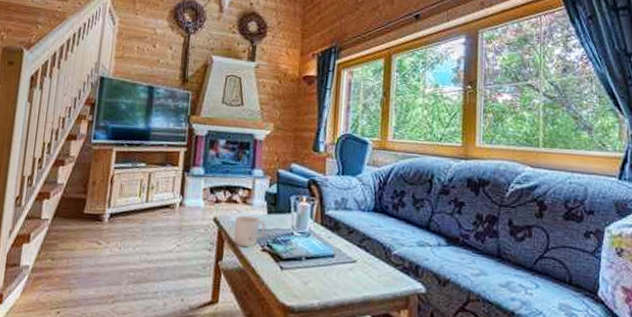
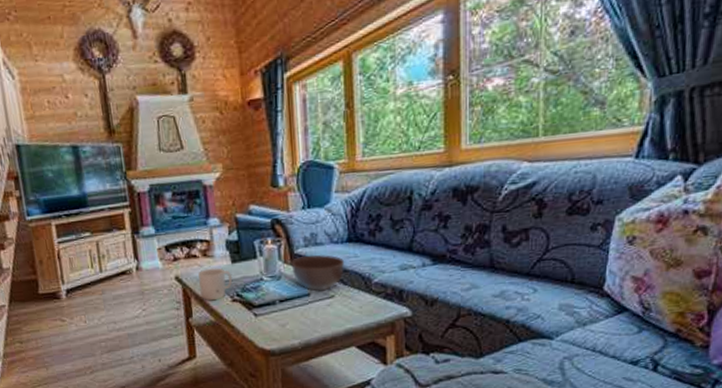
bowl: none [321,218,369,255] -> present [291,254,345,292]

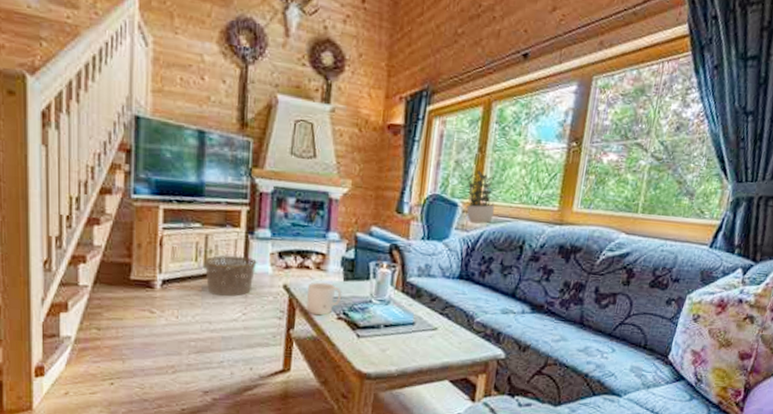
basket: none [99,256,147,297] -> present [204,255,257,297]
bowl: present [291,254,345,292] -> none [401,285,453,322]
potted plant: none [335,127,373,183] -> present [463,171,495,224]

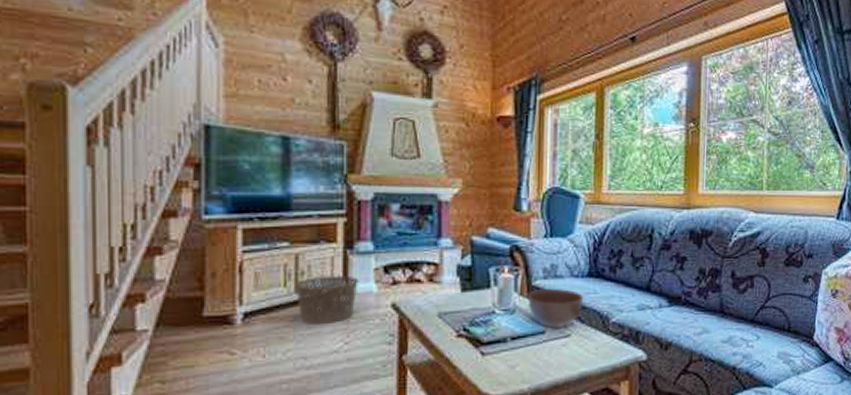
mug: present [307,282,342,316] -> none [420,296,461,335]
bowl: none [401,285,453,322] -> present [527,288,584,329]
potted plant: present [463,171,495,224] -> none [583,159,618,215]

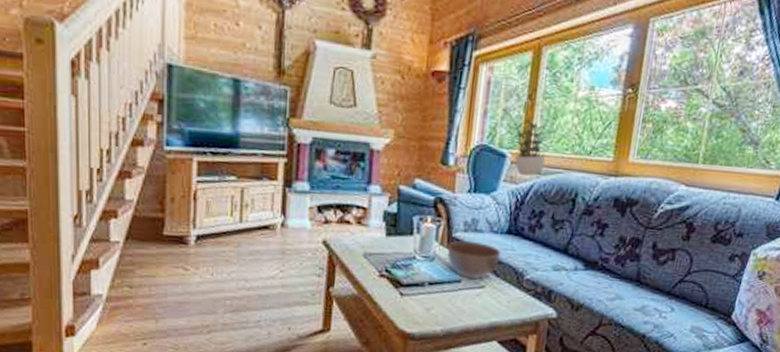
basket: present [295,275,358,326] -> none [240,210,295,254]
potted plant: none [583,159,618,215] -> present [512,119,545,176]

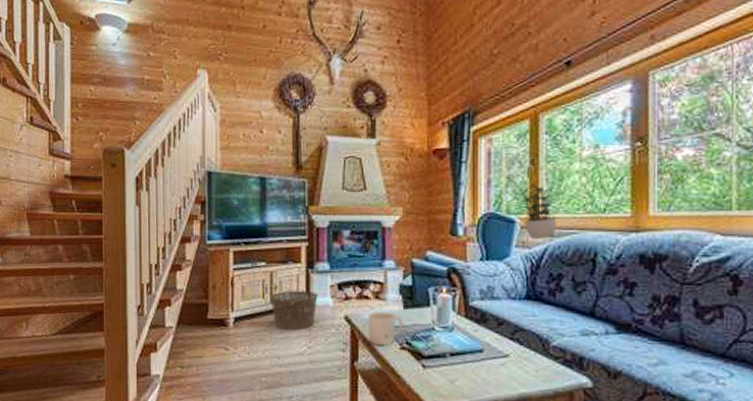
basket: none [240,210,295,254] -> present [270,290,318,331]
mug: none [347,237,385,273] -> present [369,311,403,346]
bowl: present [447,241,501,280] -> none [465,309,522,349]

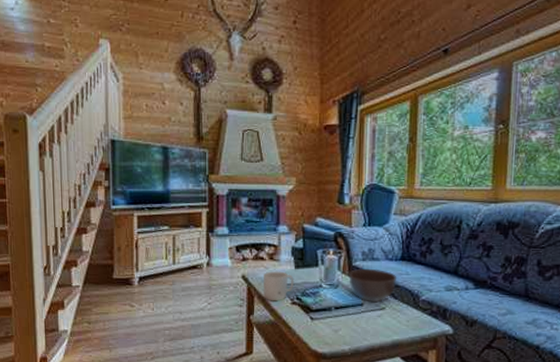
basket: present [270,290,318,331] -> none [173,252,218,289]
bowl: none [465,309,522,349] -> present [349,268,397,303]
potted plant: present [518,184,556,239] -> none [397,159,429,208]

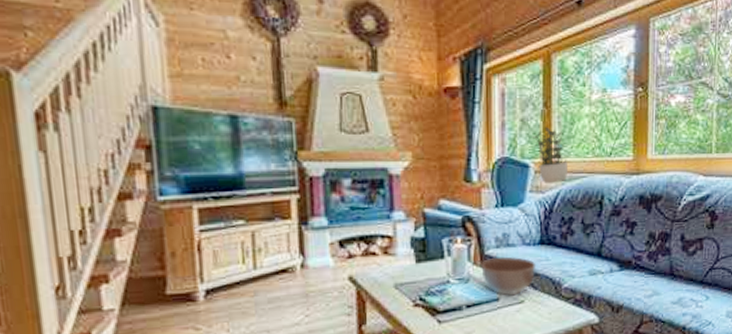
mug: present [264,271,295,302] -> none [377,268,416,306]
potted plant: none [397,159,429,208] -> present [531,127,567,183]

